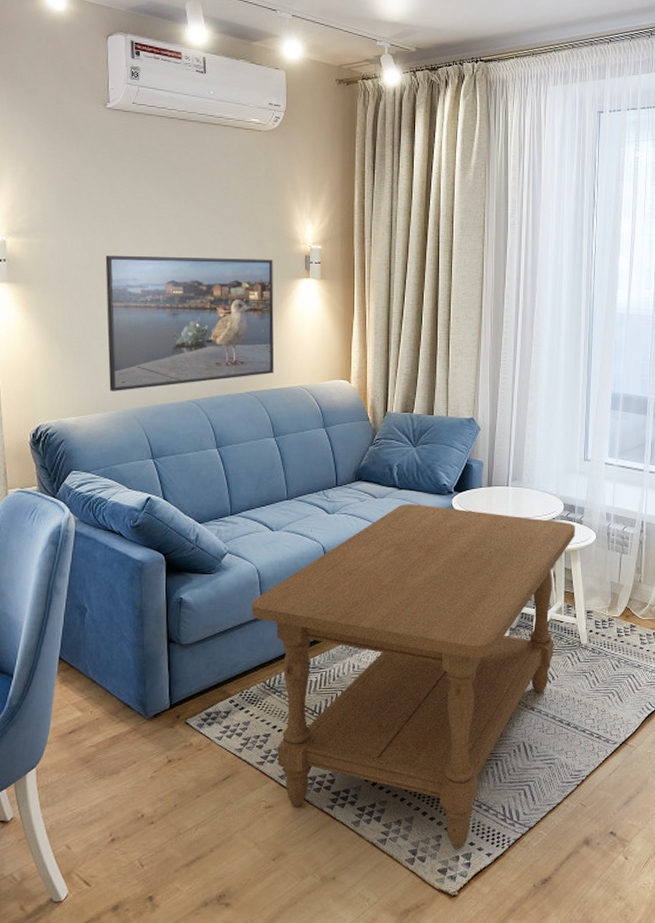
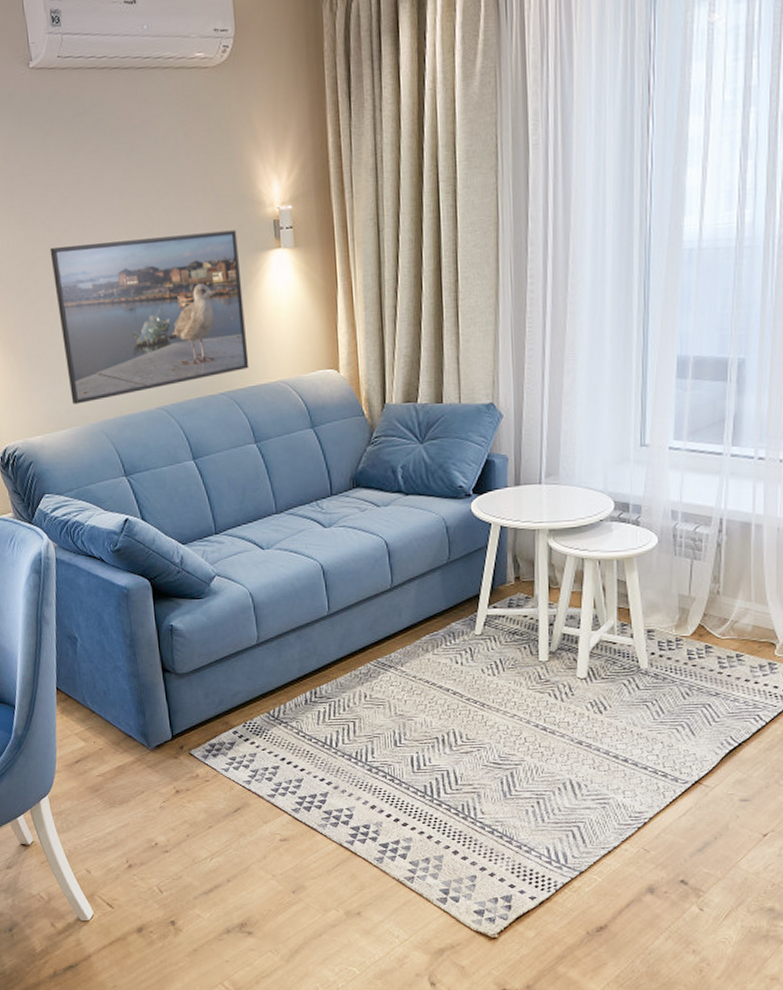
coffee table: present [251,504,575,849] -> none [247,511,630,891]

